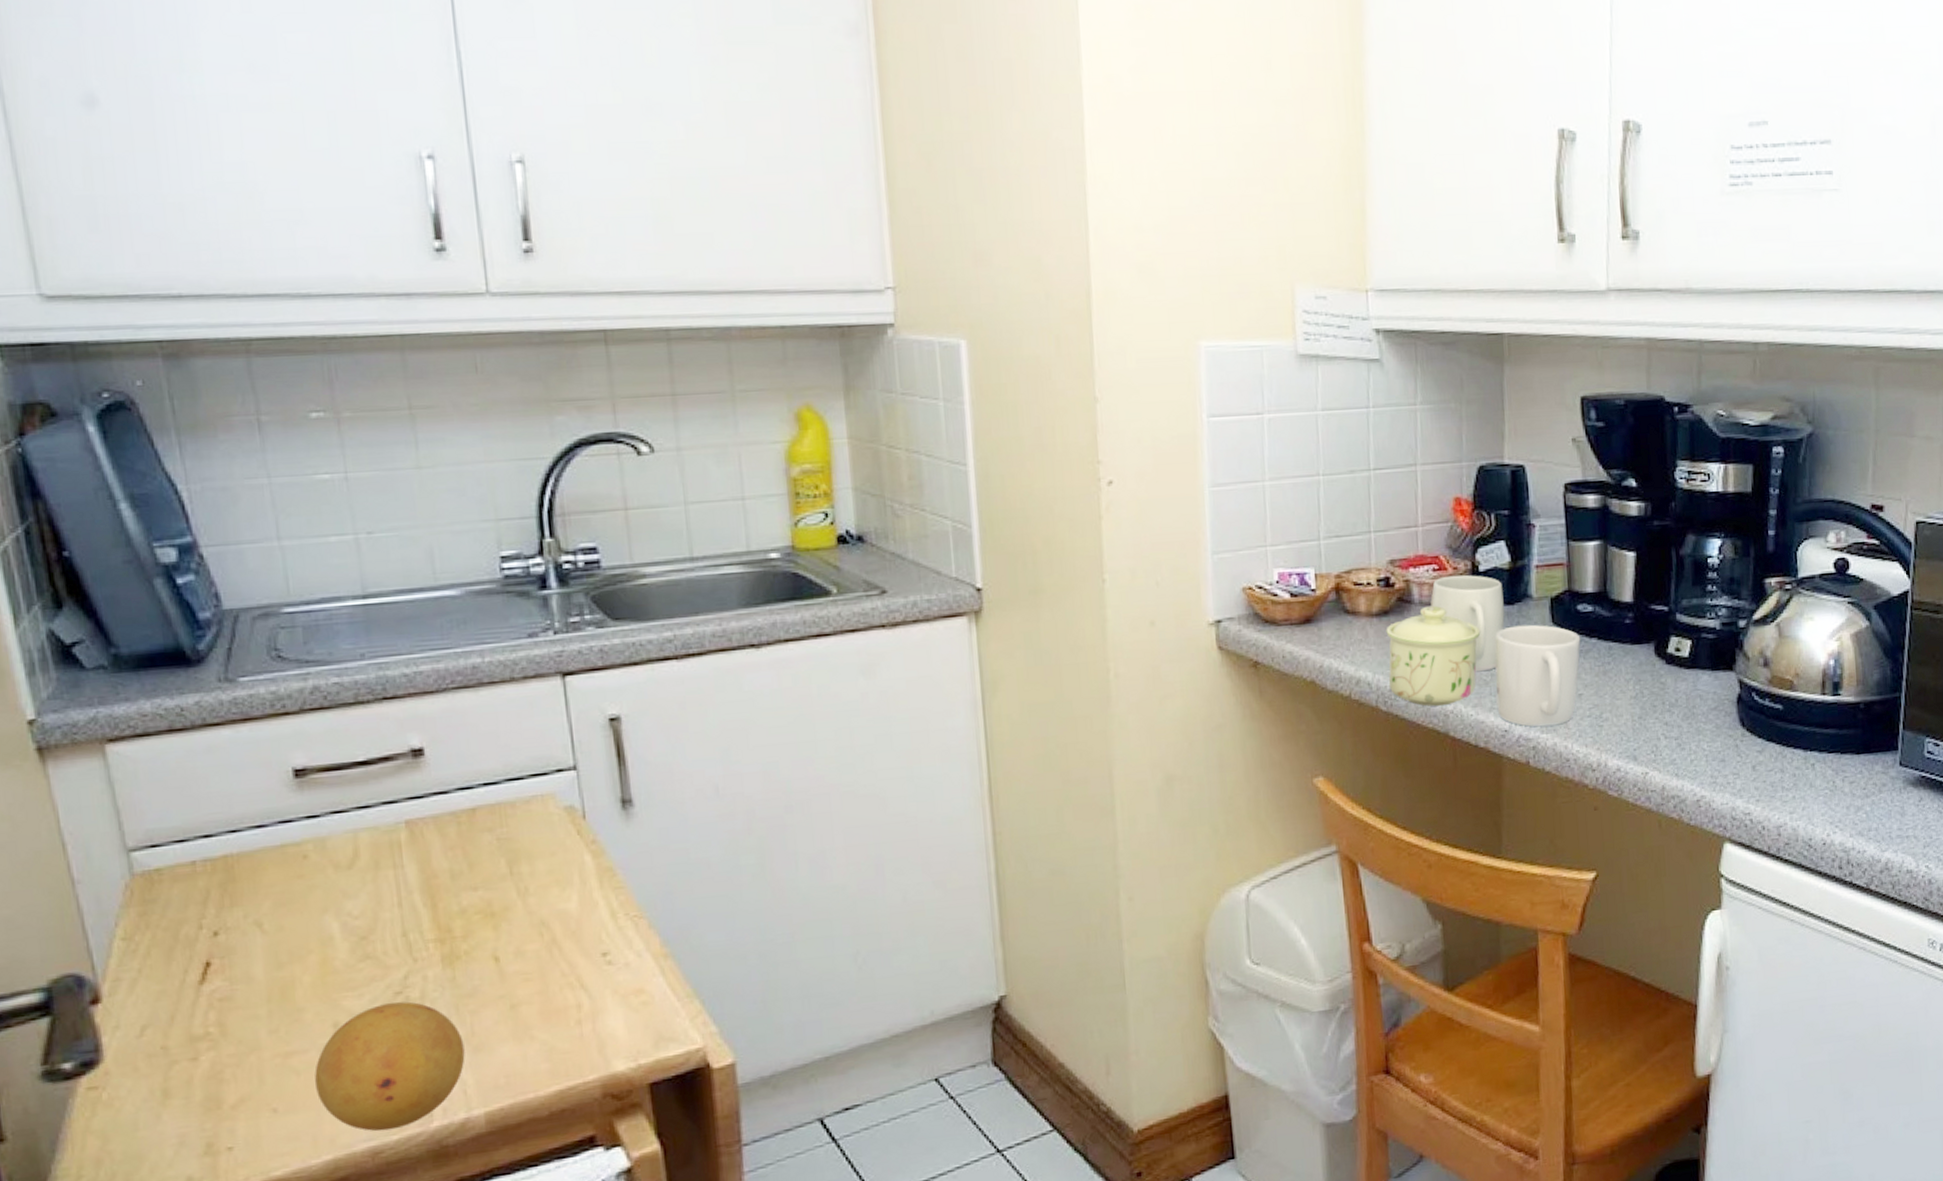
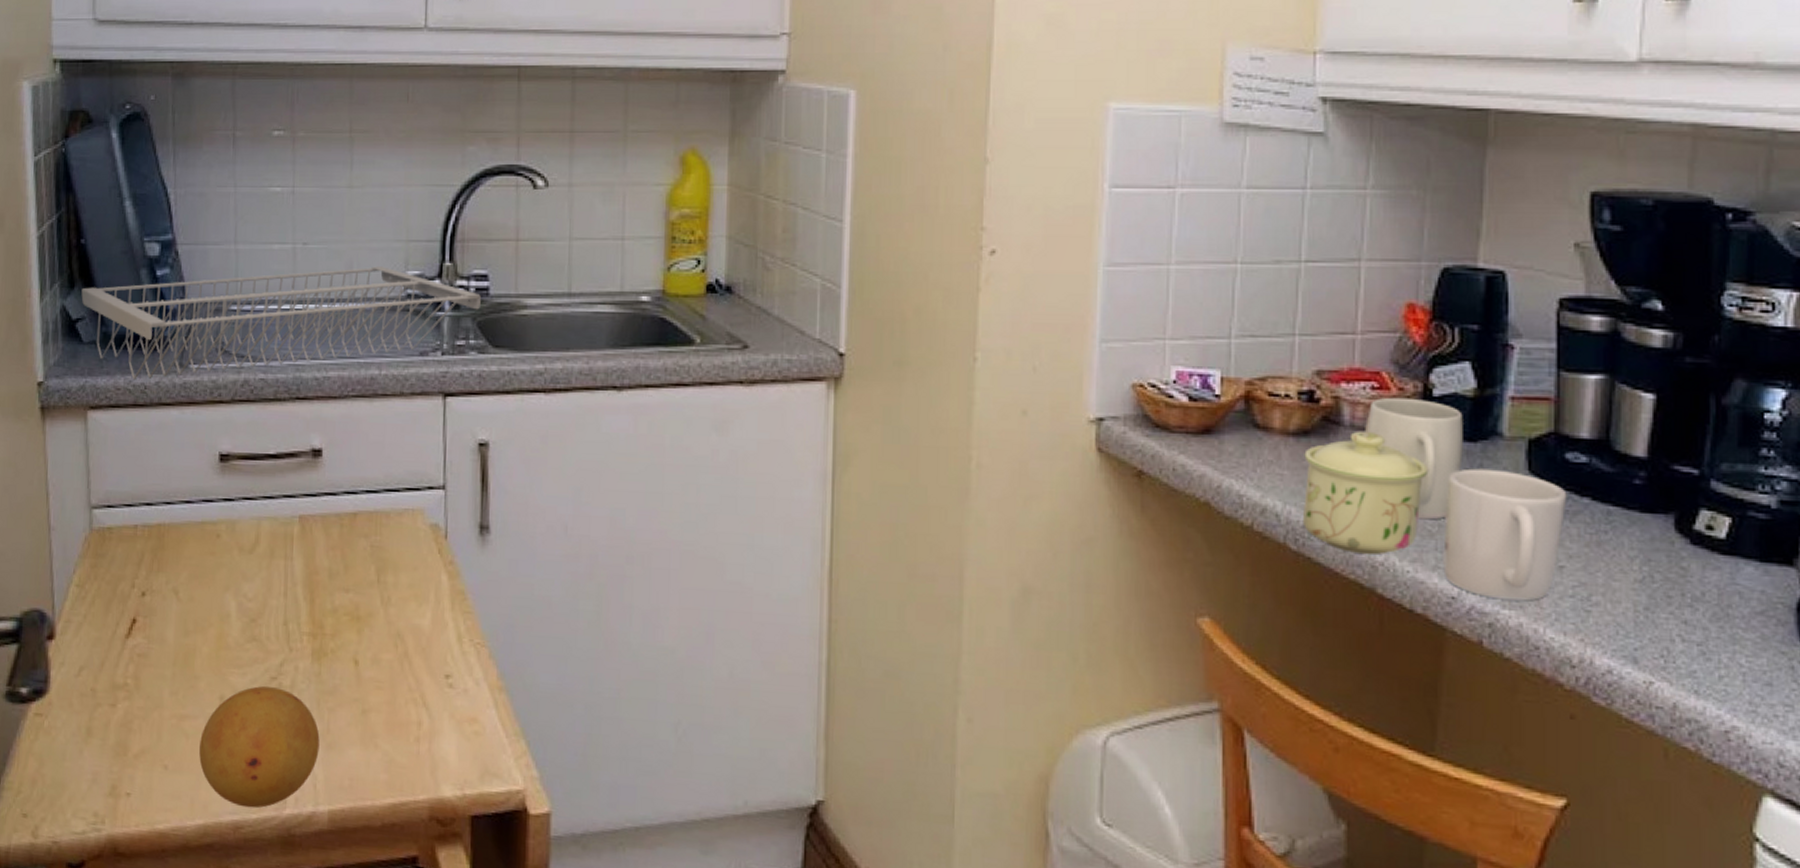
dish rack: none [73,549,593,704] -> present [81,266,481,381]

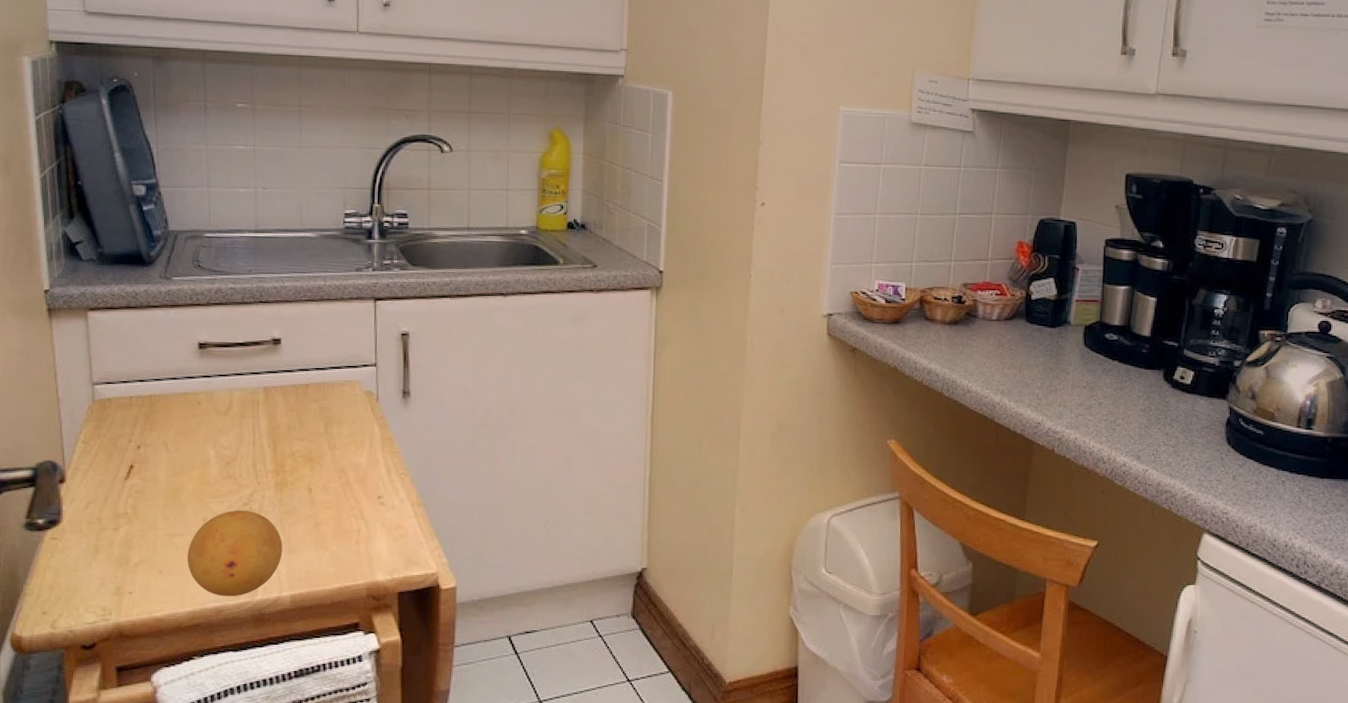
dish rack: present [81,266,481,381] -> none [80,206,402,289]
sugar bowl: present [1302,430,1429,555] -> none [952,321,1028,398]
mug: present [1363,397,1463,520] -> none [990,300,1048,376]
mug: present [1443,468,1567,602] -> none [1033,344,1105,424]

